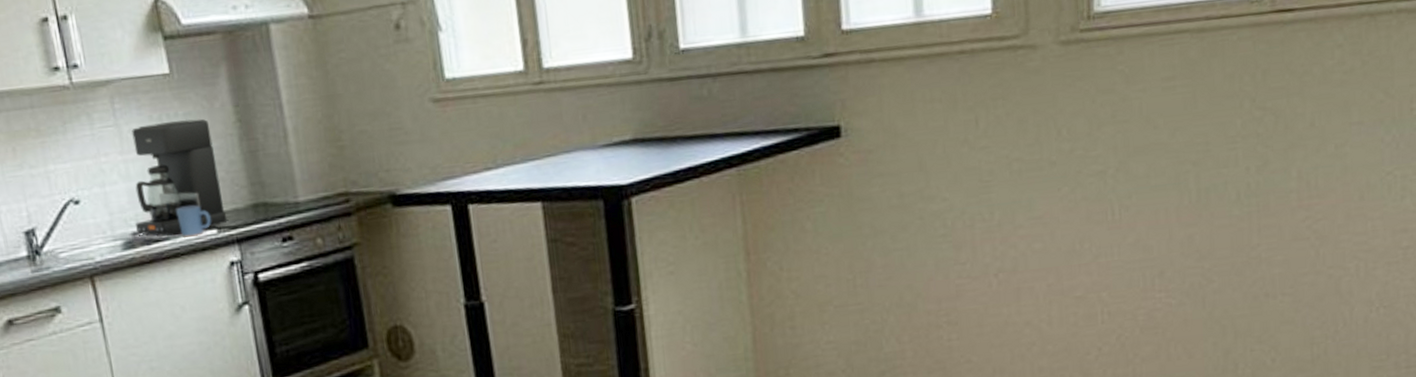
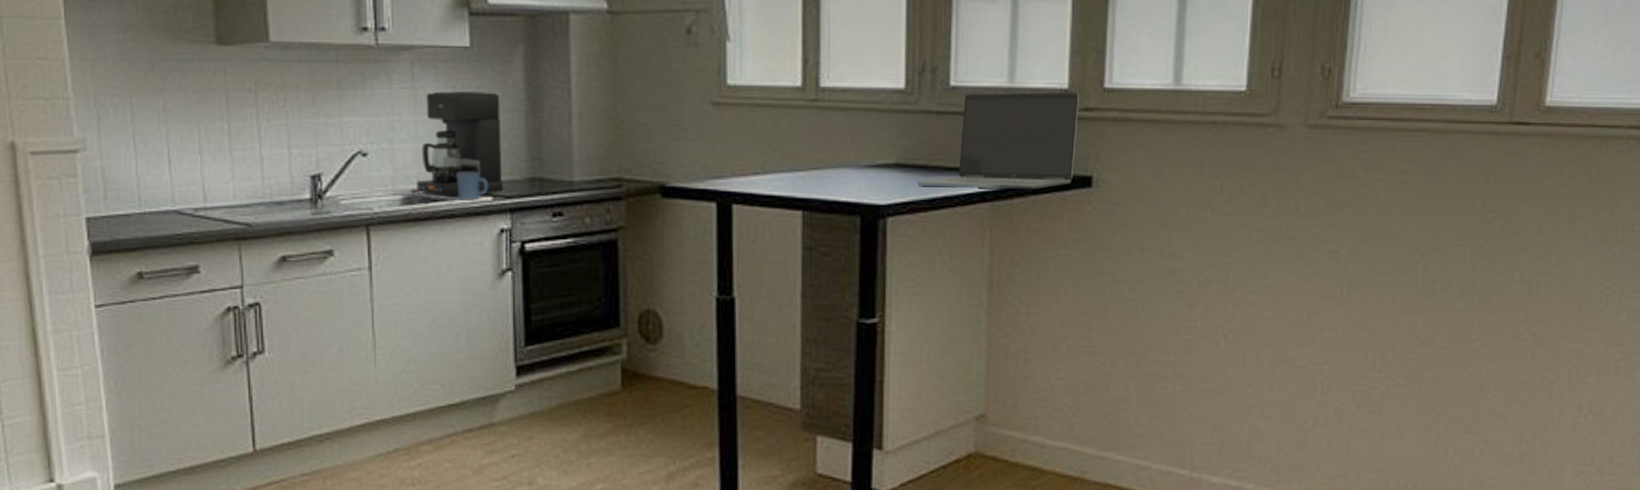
laptop: none [657,39,820,160] -> present [916,92,1080,190]

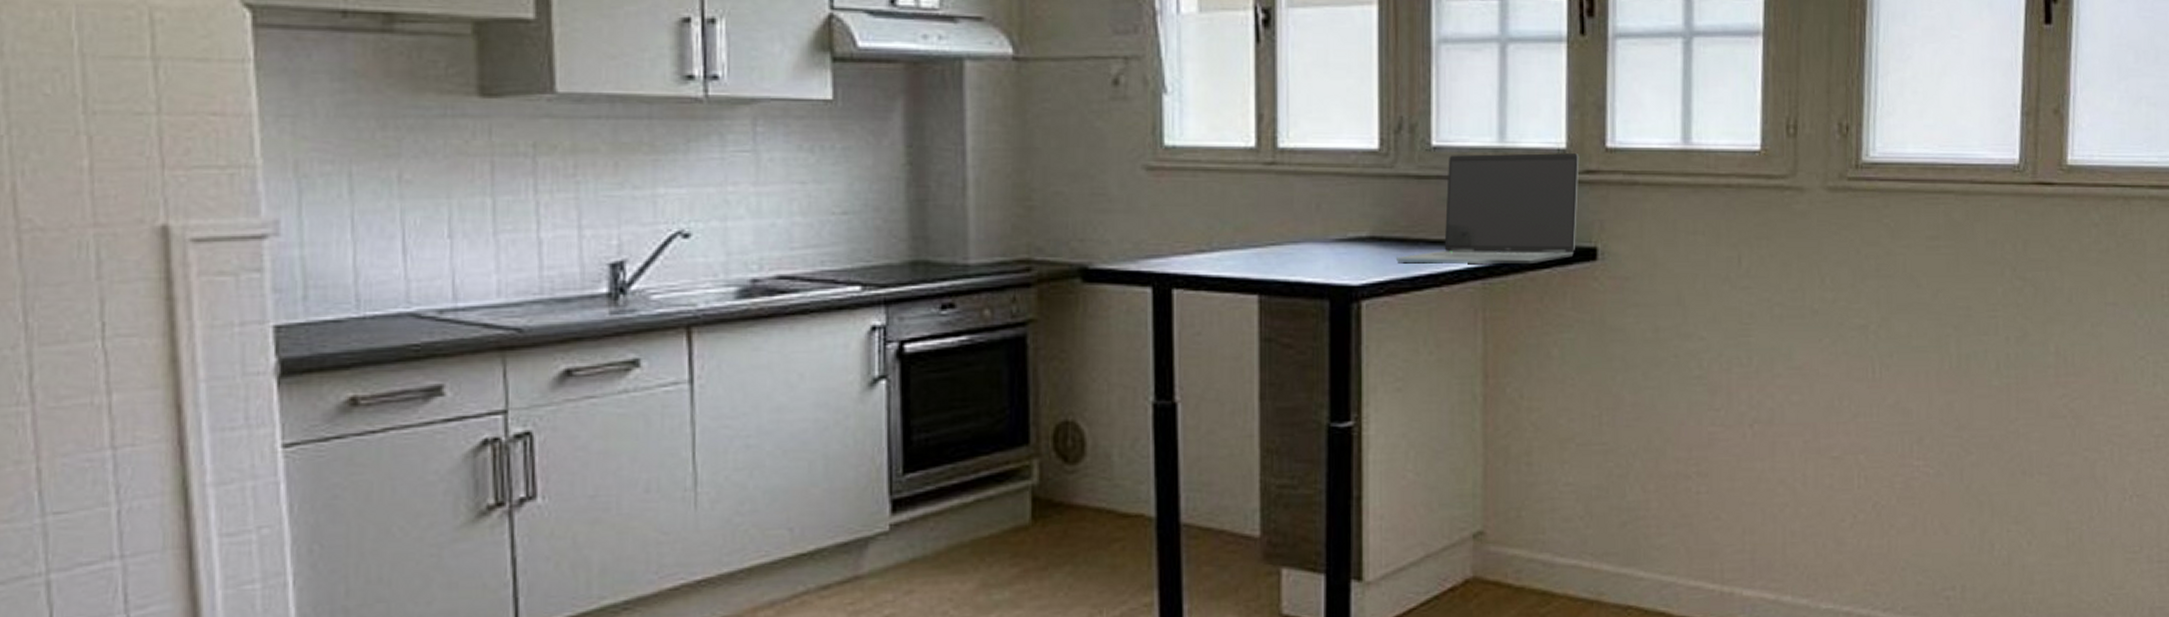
coffee maker: present [416,91,504,197] -> none [757,155,876,287]
mug: present [457,172,488,201] -> none [813,255,855,292]

